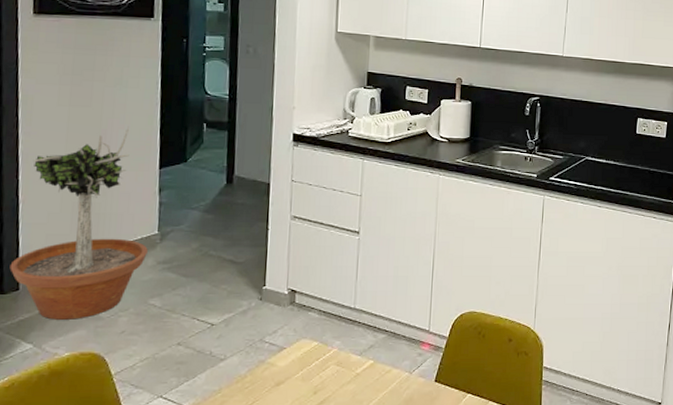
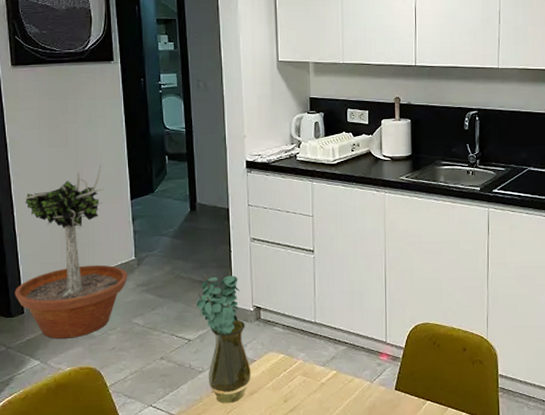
vase: none [223,250,280,395] -> present [196,271,251,404]

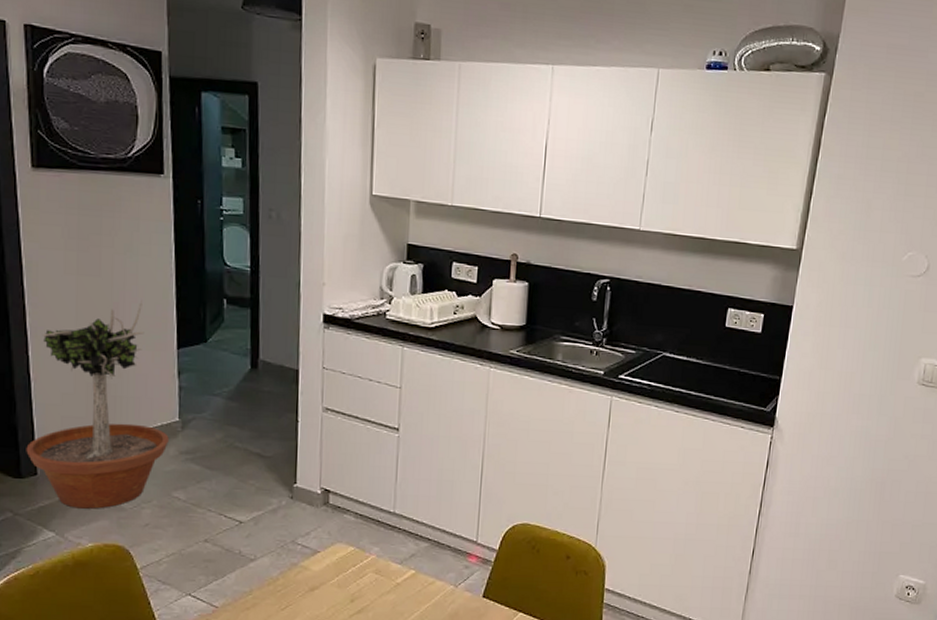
vase: present [196,271,251,404] -> none [251,444,313,599]

